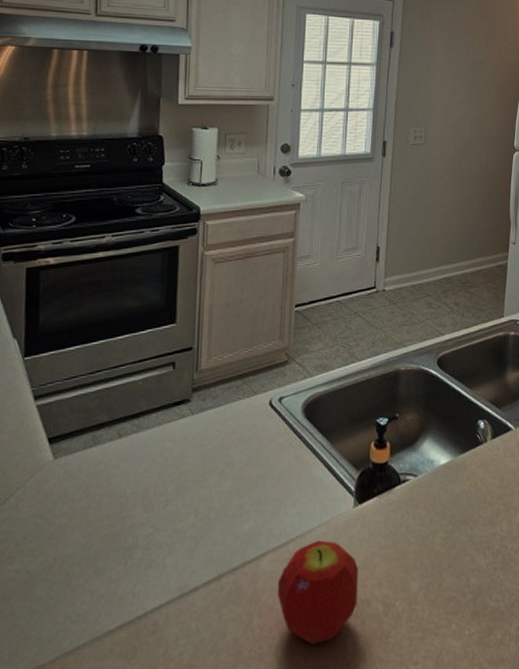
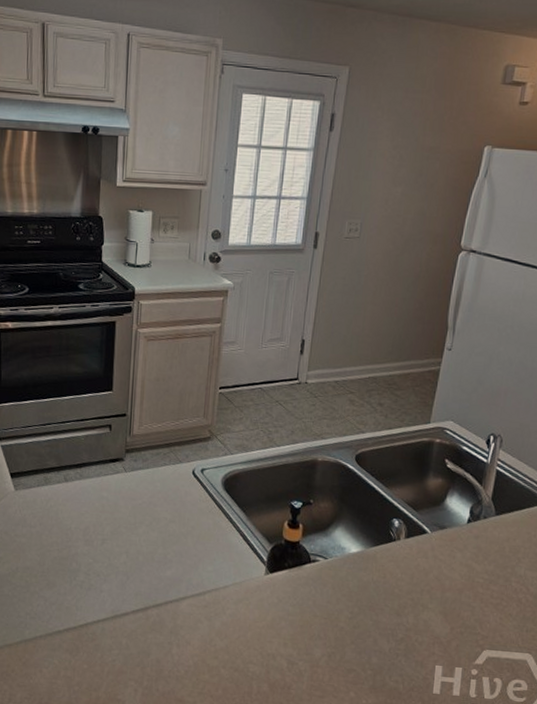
fruit: present [278,540,358,645] -> none [194,596,266,680]

